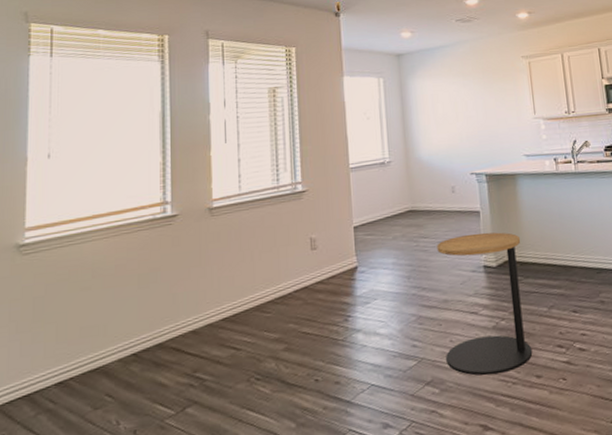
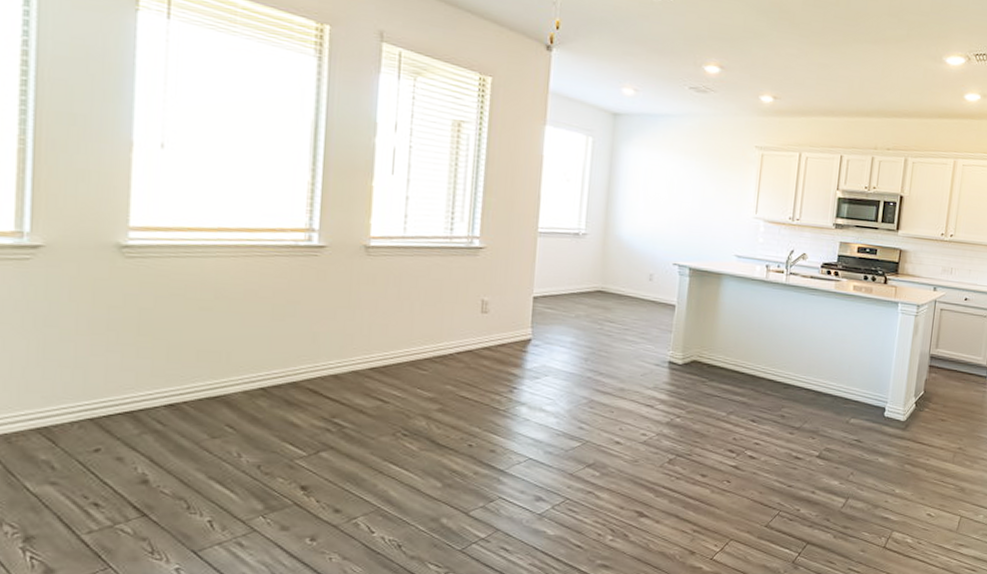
side table: present [437,232,533,376] -> none [612,327,714,468]

